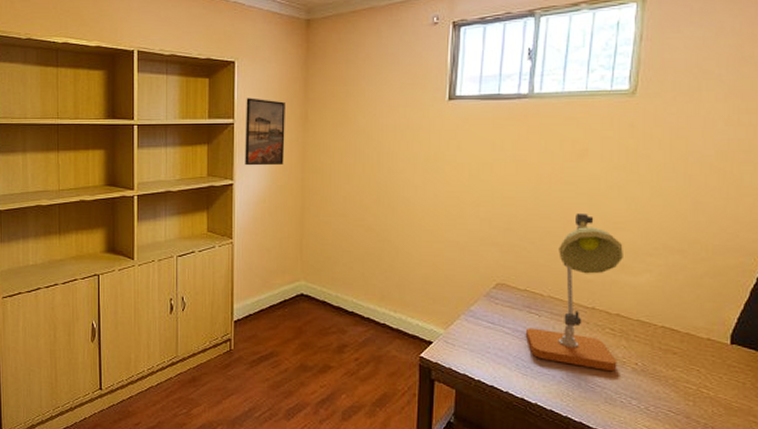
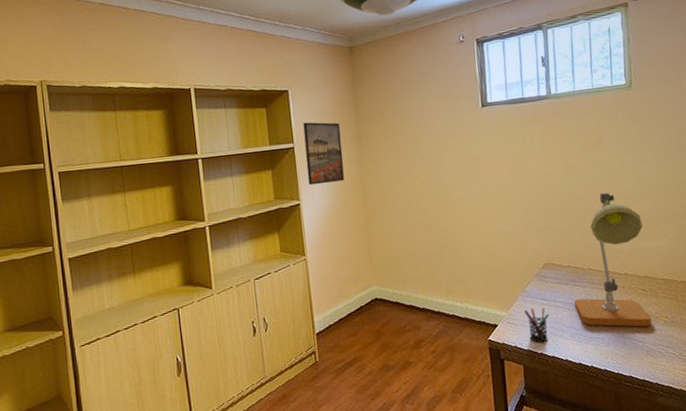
pen holder: none [466,330,494,370] -> present [524,307,549,343]

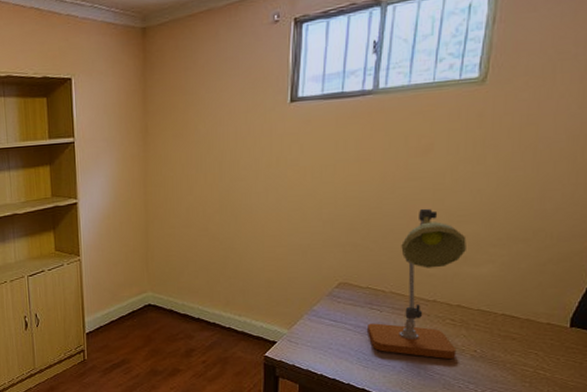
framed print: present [303,122,345,186] -> none [85,114,126,184]
pen holder: present [524,307,549,343] -> none [309,328,336,365]

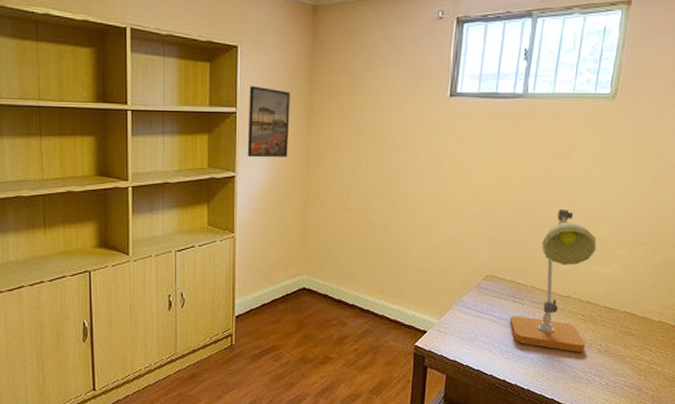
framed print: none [85,114,126,184] -> present [247,85,290,158]

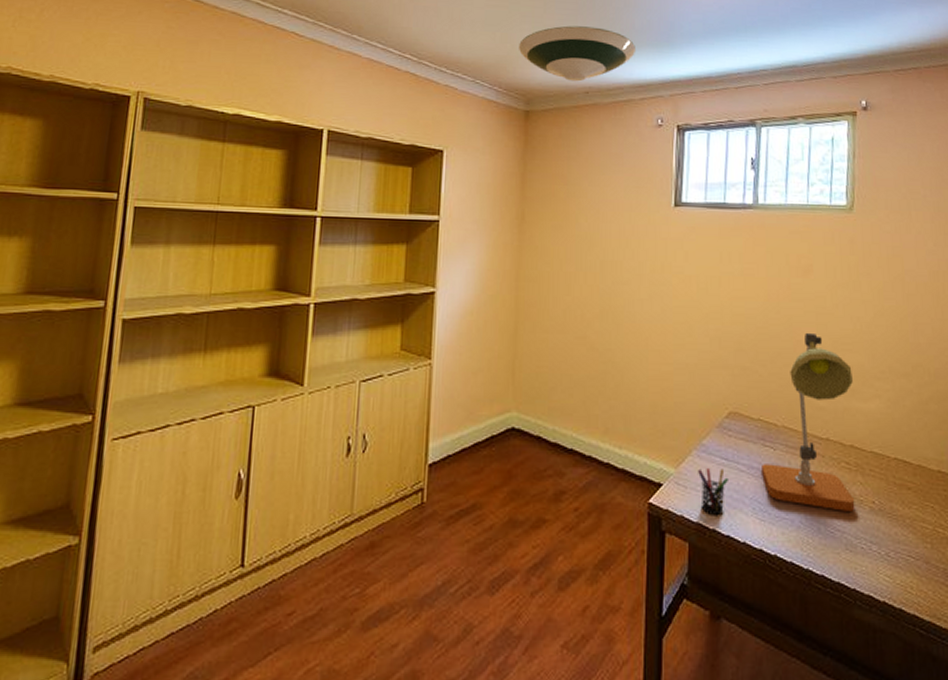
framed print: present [247,85,290,158] -> none [450,192,499,272]
pen holder: none [457,319,482,356] -> present [698,468,728,516]

